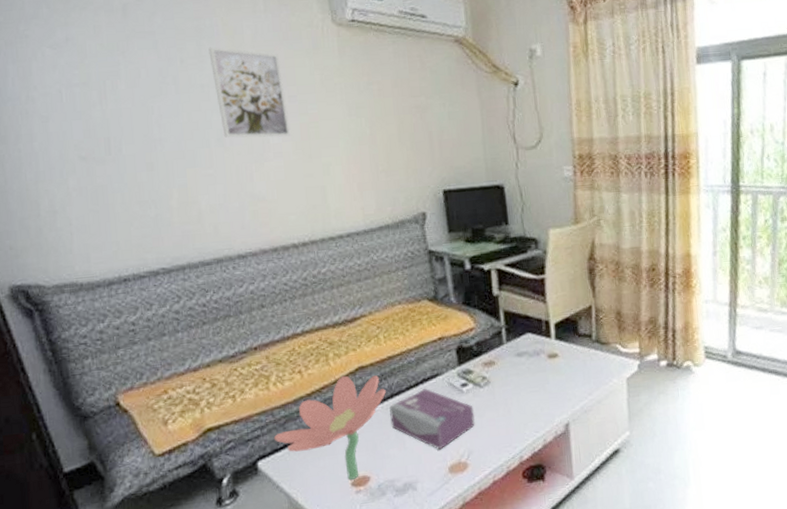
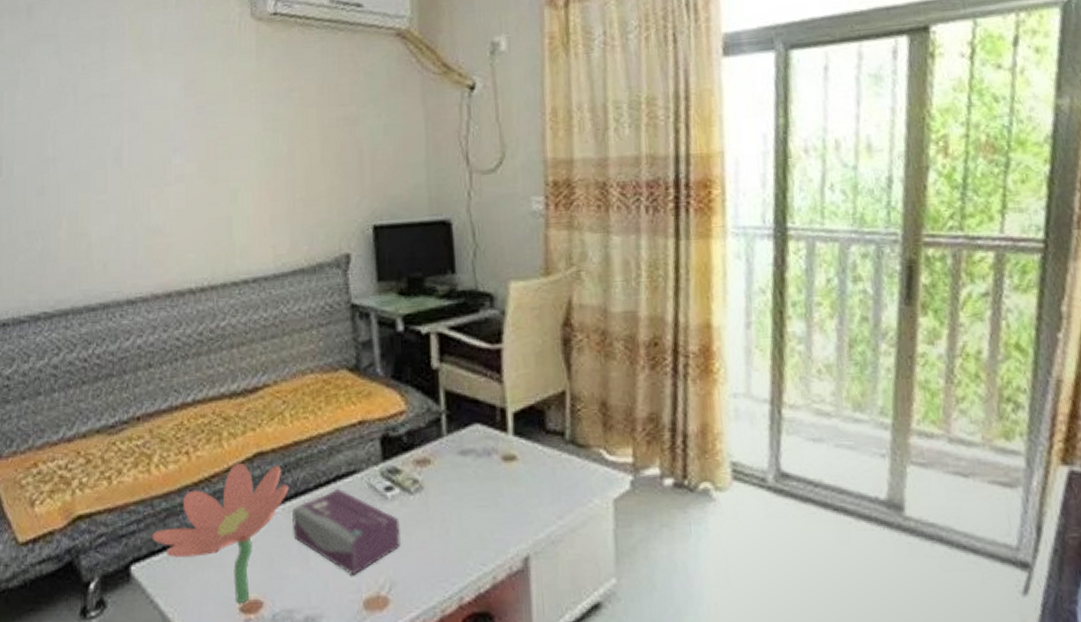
wall art: present [208,47,291,138] -> none [113,50,196,158]

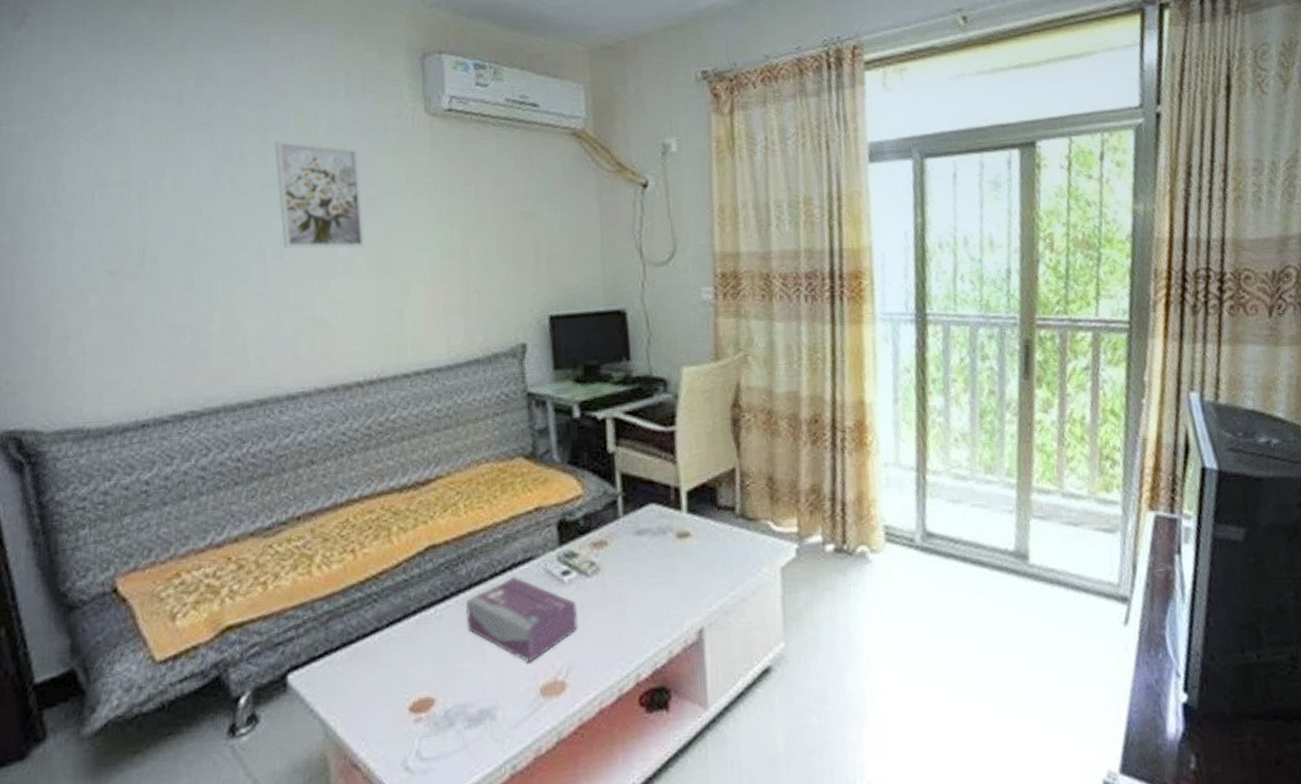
wall art: none [113,50,196,158] -> present [275,140,365,249]
flower: present [151,462,289,603] -> none [311,557,463,703]

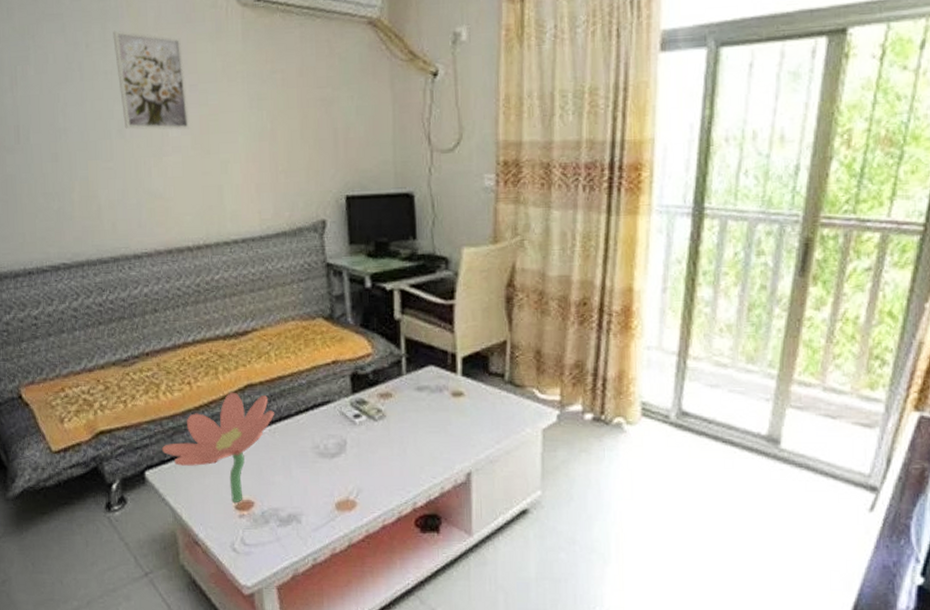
flower: none [311,557,463,703] -> present [161,392,274,502]
tissue box: present [466,577,578,663] -> none [277,415,366,484]

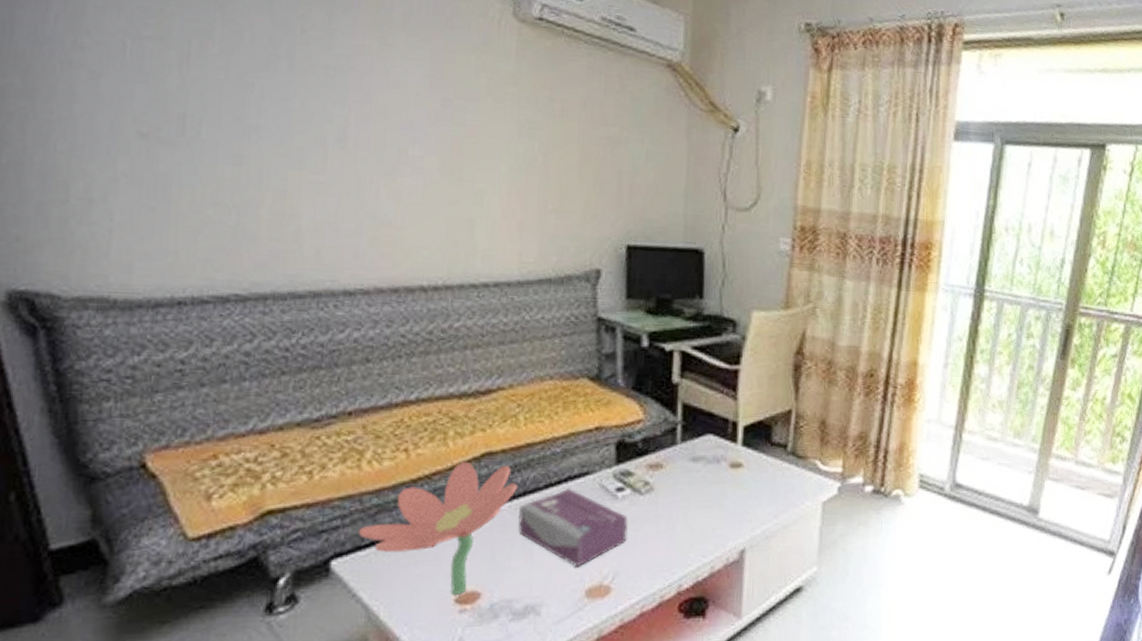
wall art: present [113,30,190,130] -> none [342,20,439,149]
tissue box: none [277,415,366,484] -> present [518,489,628,568]

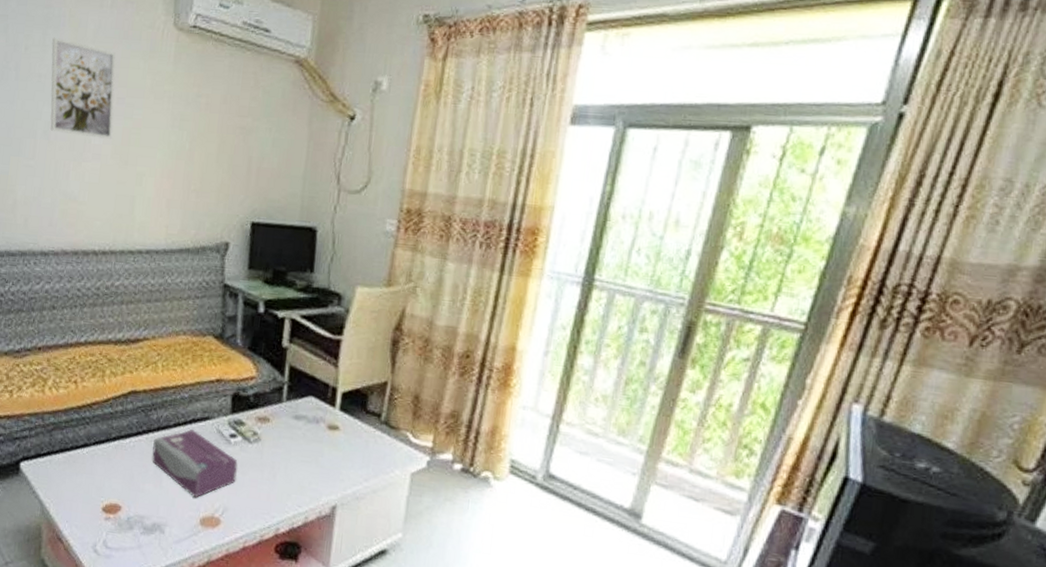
wall art: none [342,20,439,149] -> present [50,37,116,139]
flower: present [357,461,517,594] -> none [39,396,153,505]

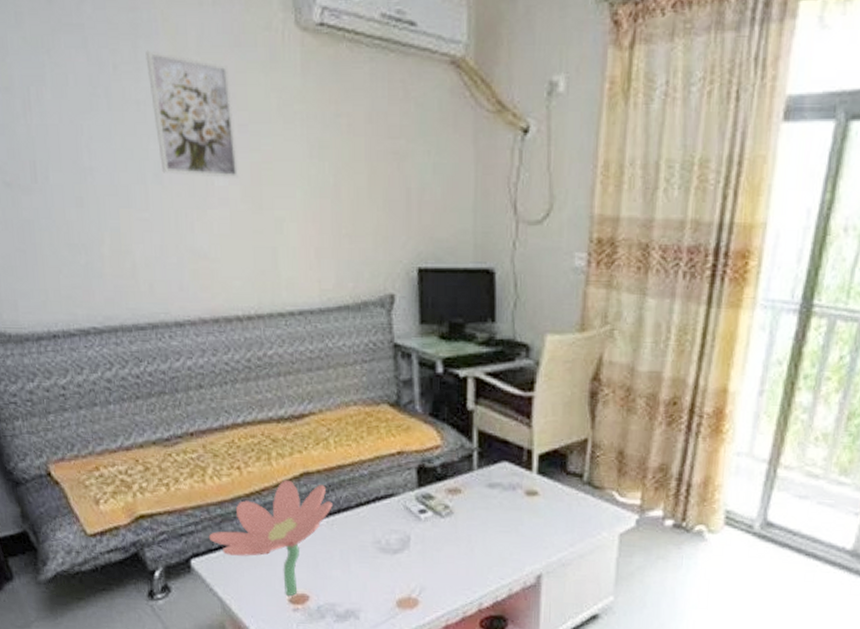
flower: none [39,396,153,505] -> present [208,479,332,596]
tissue box: present [152,429,238,498] -> none [335,509,431,580]

